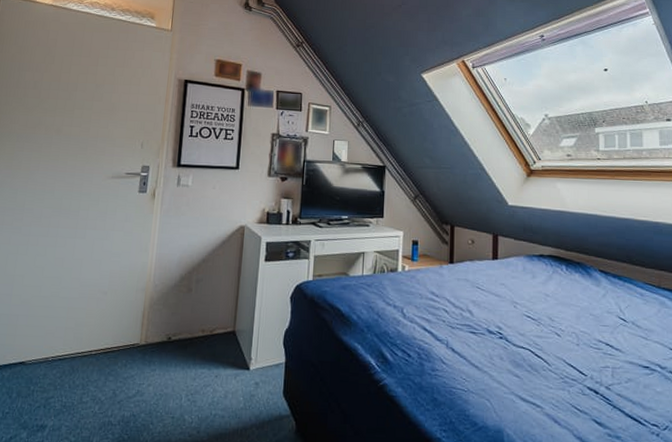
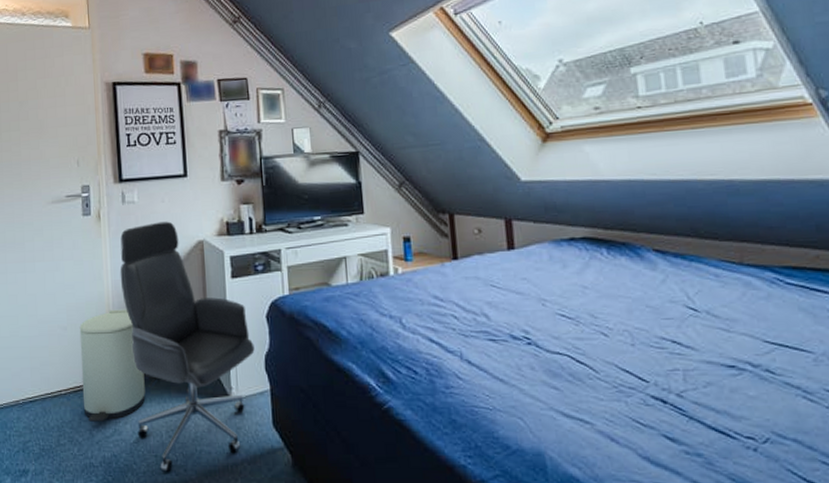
pedal bin: none [110,279,174,383] -> present [79,309,146,422]
office chair: none [158,205,277,434] -> present [120,221,255,473]

